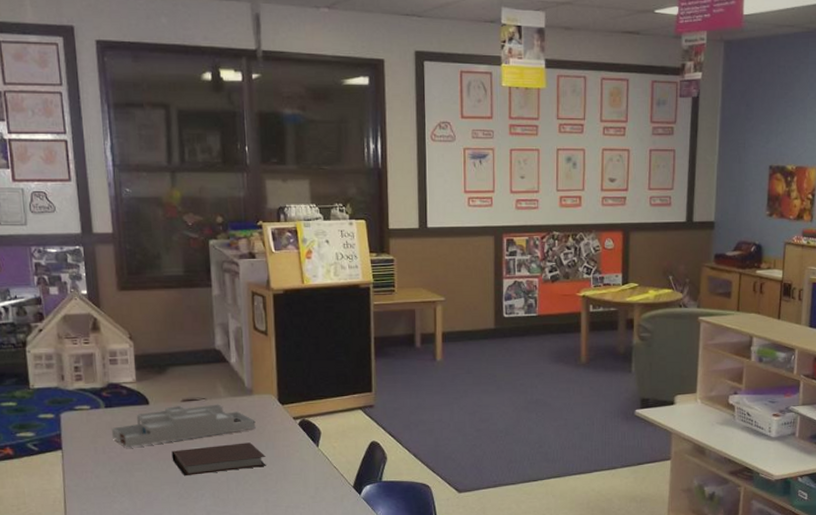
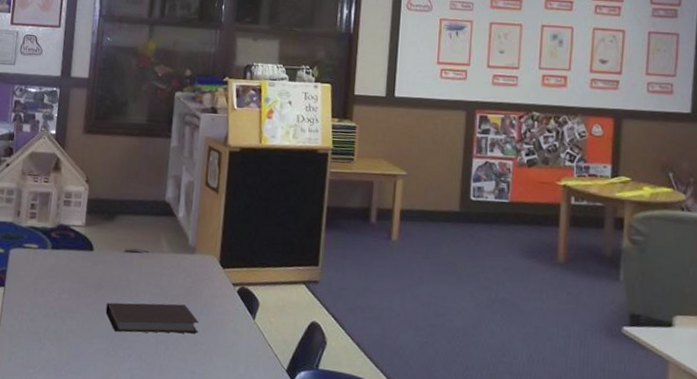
desk organizer: present [111,404,256,448] -> none [52,255,194,294]

